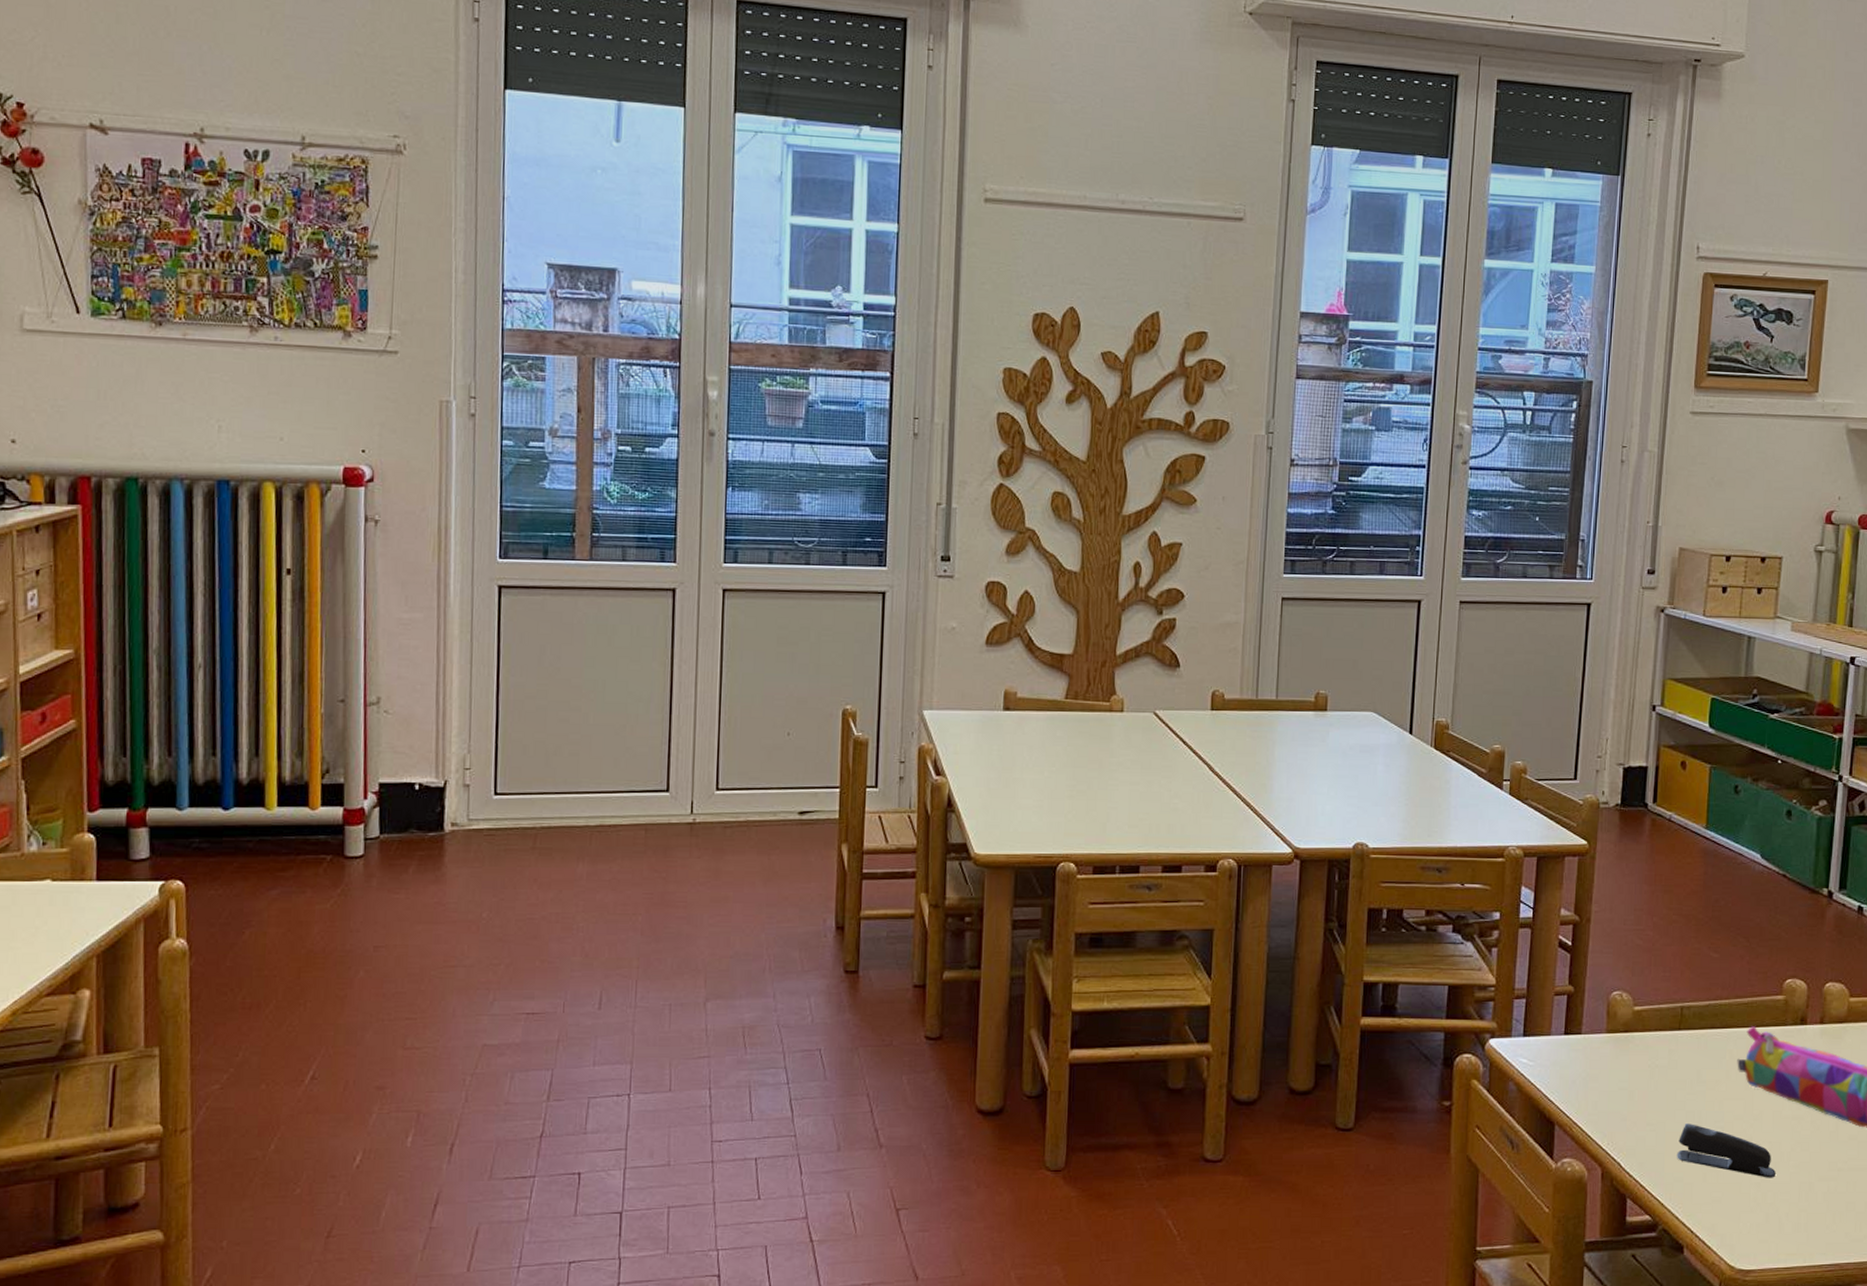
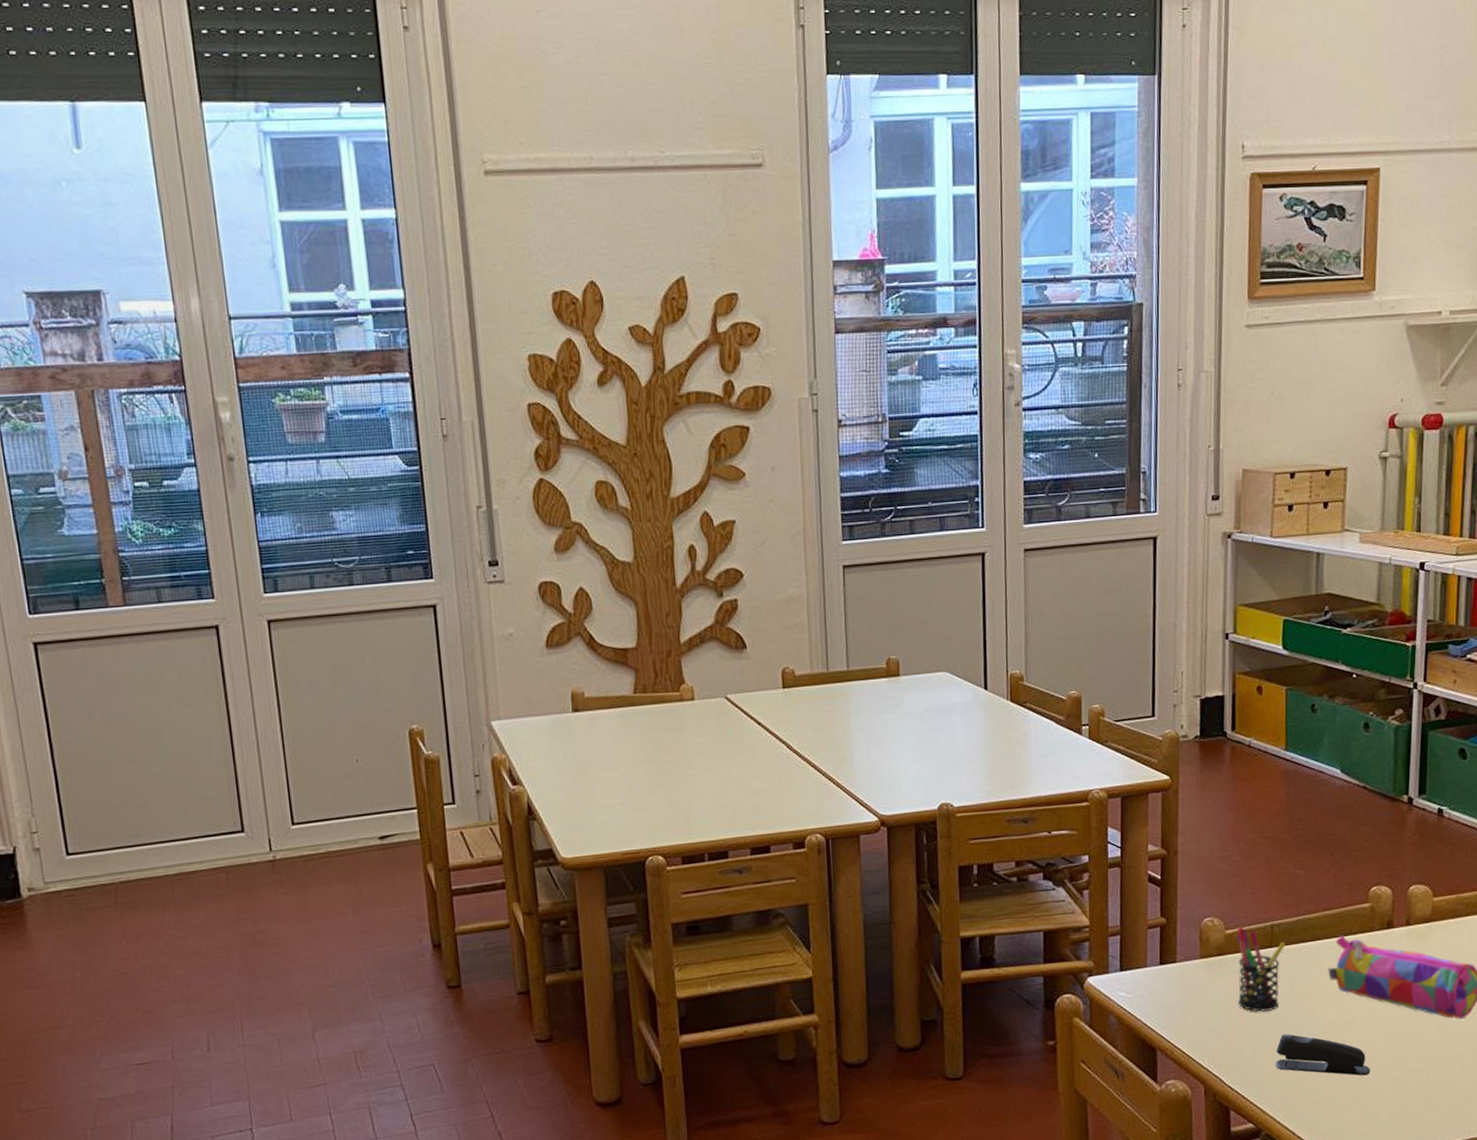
pen holder: none [1643,1004,1696,1097] -> present [1237,926,1286,1012]

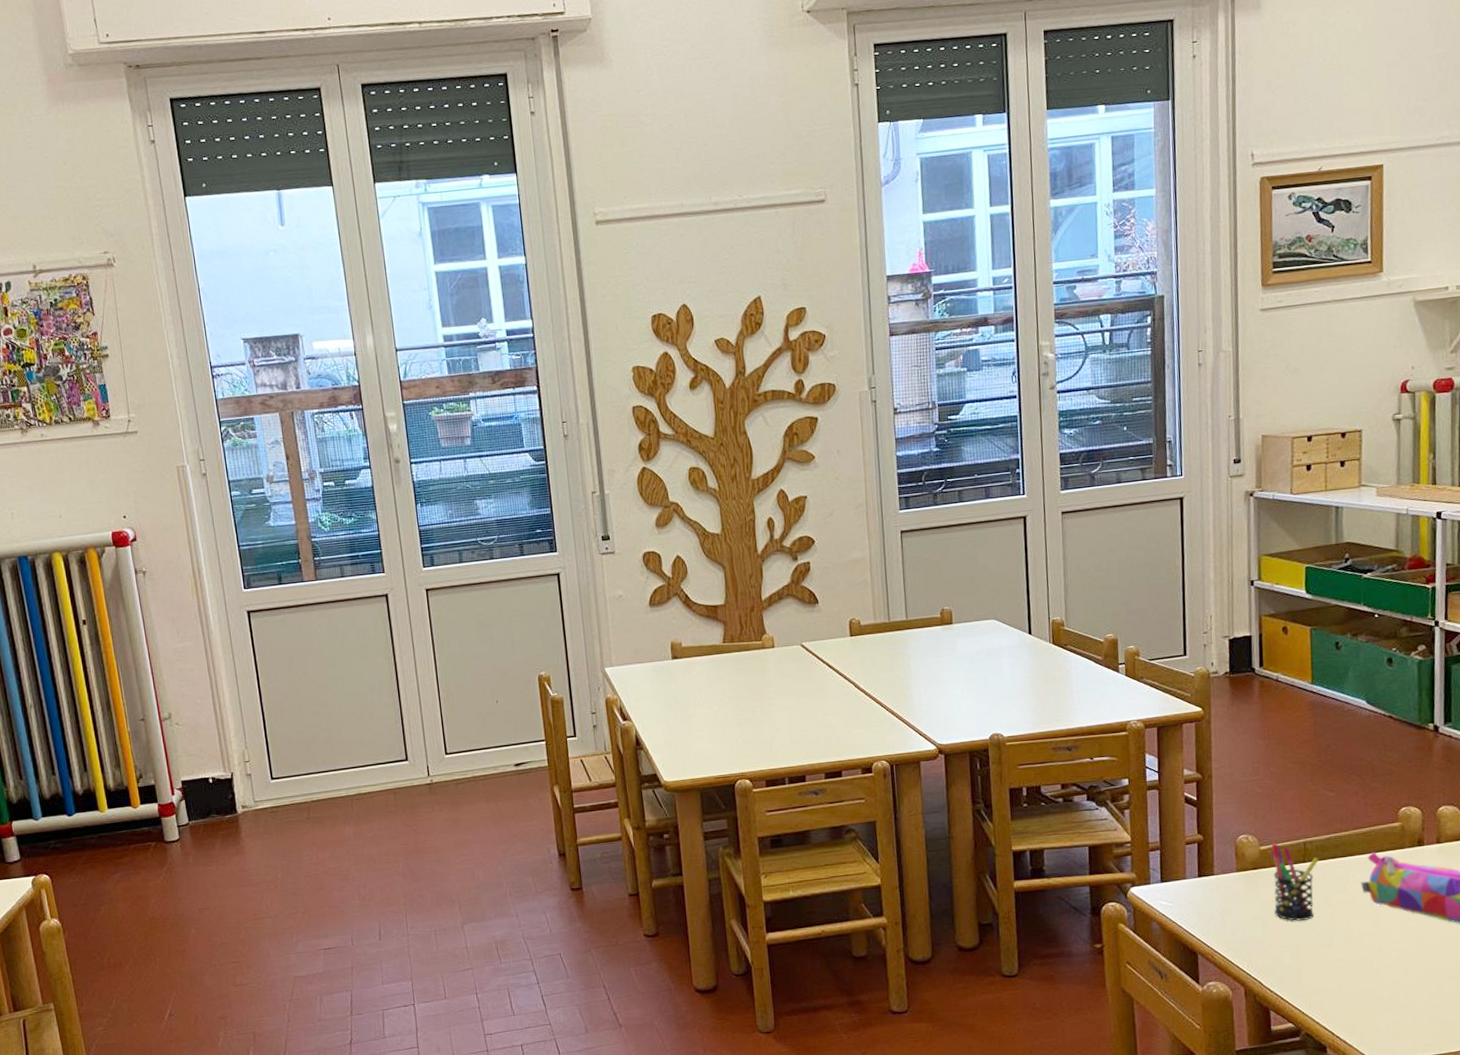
stapler: present [1275,1034,1370,1076] -> none [1312,941,1406,982]

